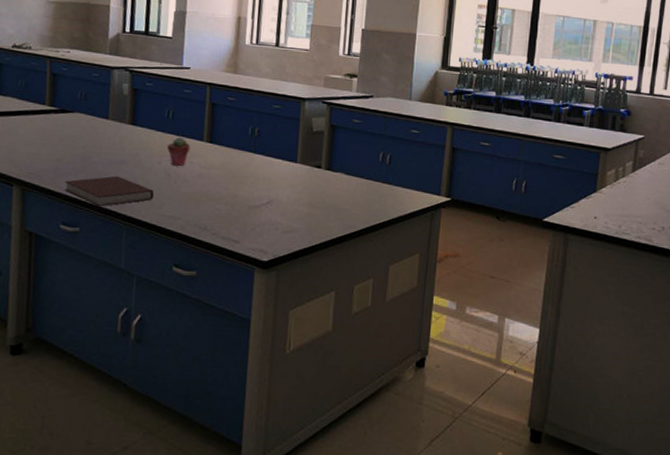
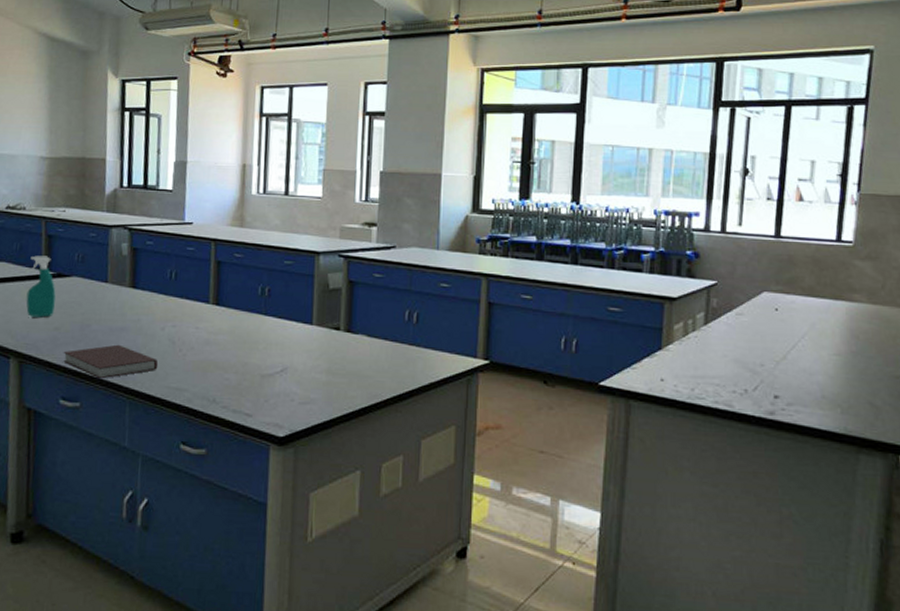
spray bottle: none [29,92,59,149] -> present [26,255,56,317]
potted succulent: present [166,136,191,166] -> none [170,299,196,332]

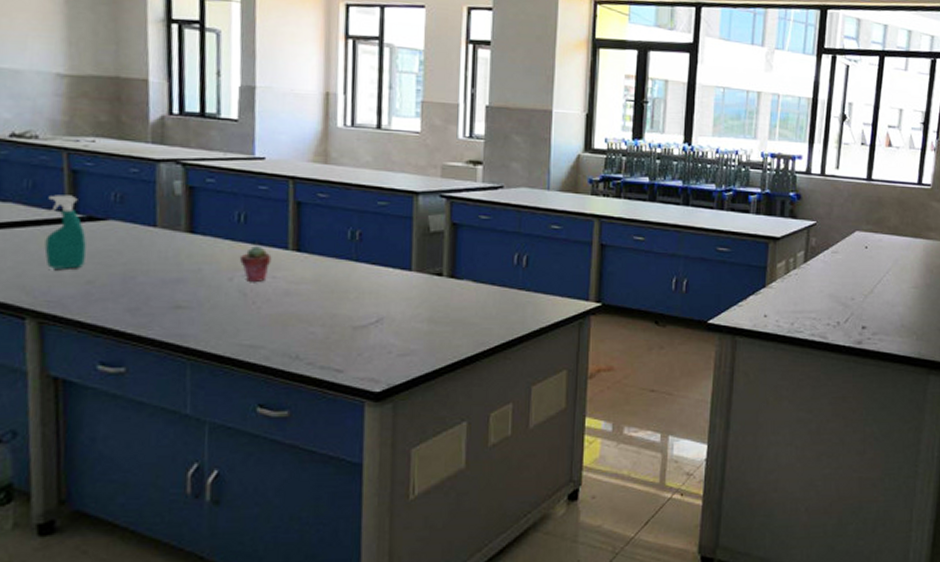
notebook: present [63,344,158,379] -> none [99,298,225,339]
potted succulent: none [170,299,196,332] -> present [239,245,272,282]

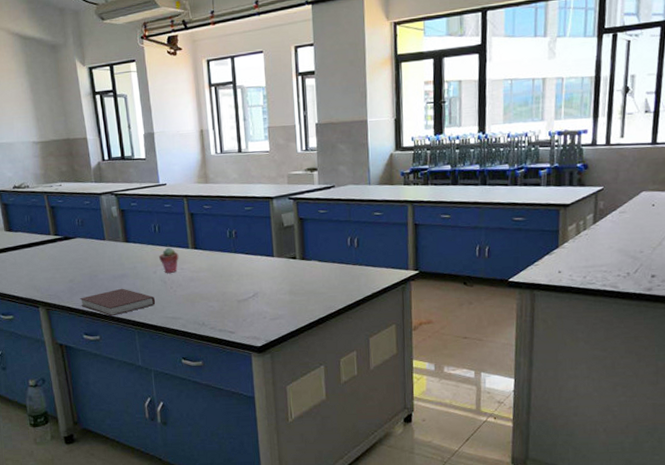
spray bottle: present [44,195,86,269] -> none [40,223,67,274]
notebook: none [99,298,225,339] -> present [79,288,155,317]

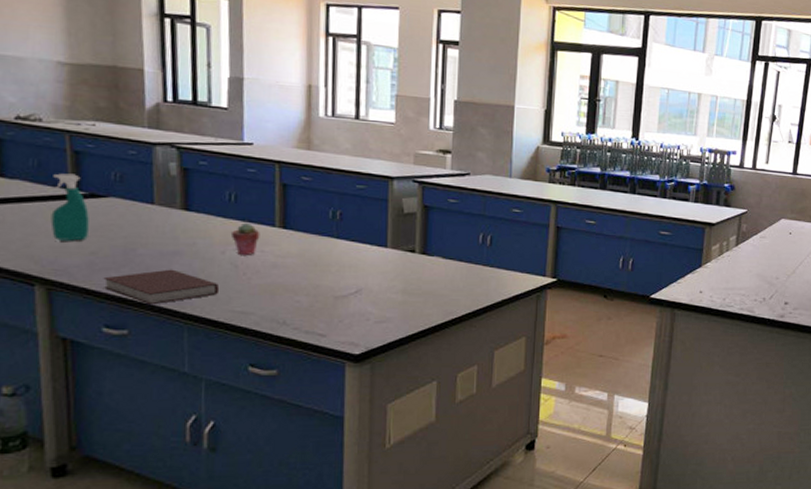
spray bottle: none [40,223,67,274] -> present [50,173,89,241]

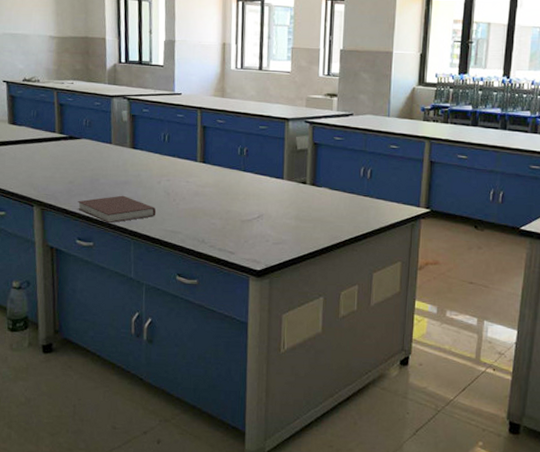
spray bottle: present [50,173,89,241] -> none [44,121,69,173]
potted succulent: present [230,222,260,255] -> none [164,158,186,185]

